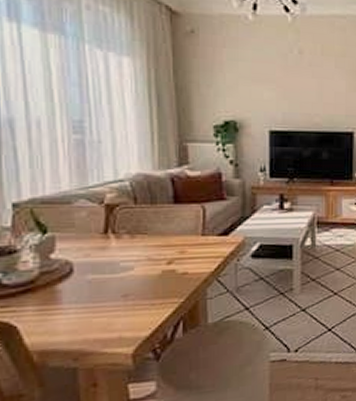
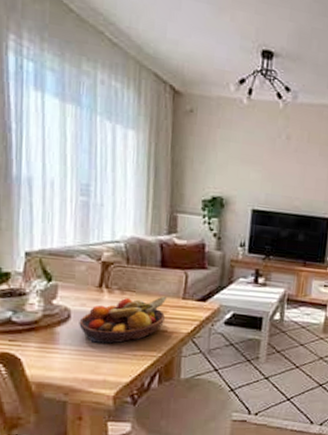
fruit bowl: none [84,235,185,297] -> present [79,296,167,345]

